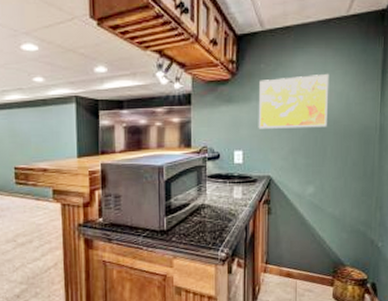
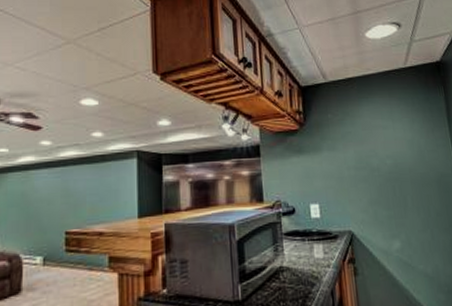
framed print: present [258,73,330,129] -> none [329,121,403,180]

